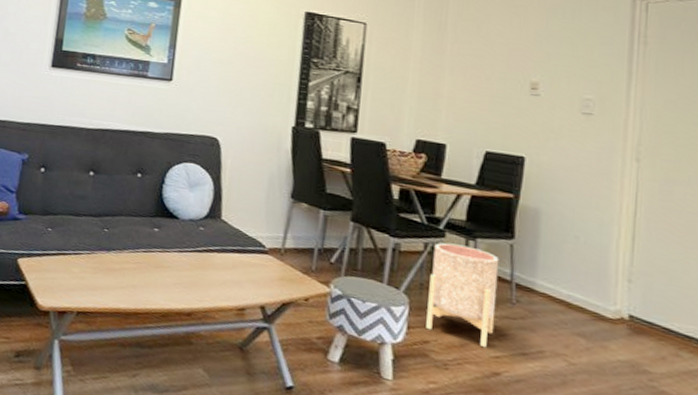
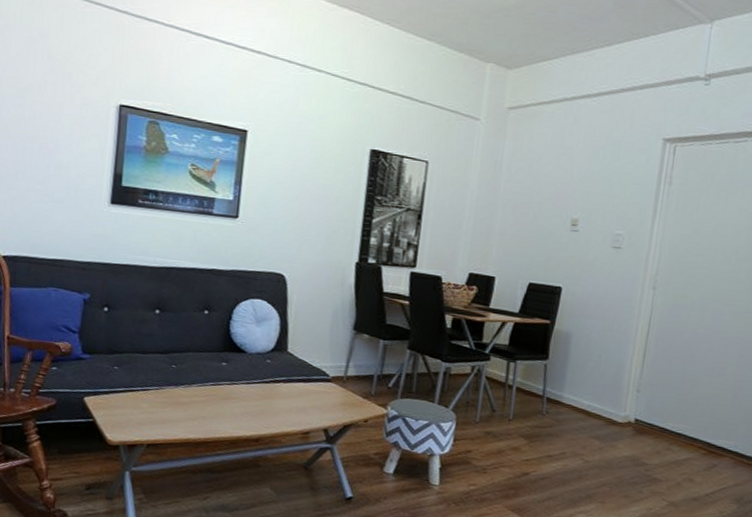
planter: present [426,242,500,348] -> none [469,365,535,454]

